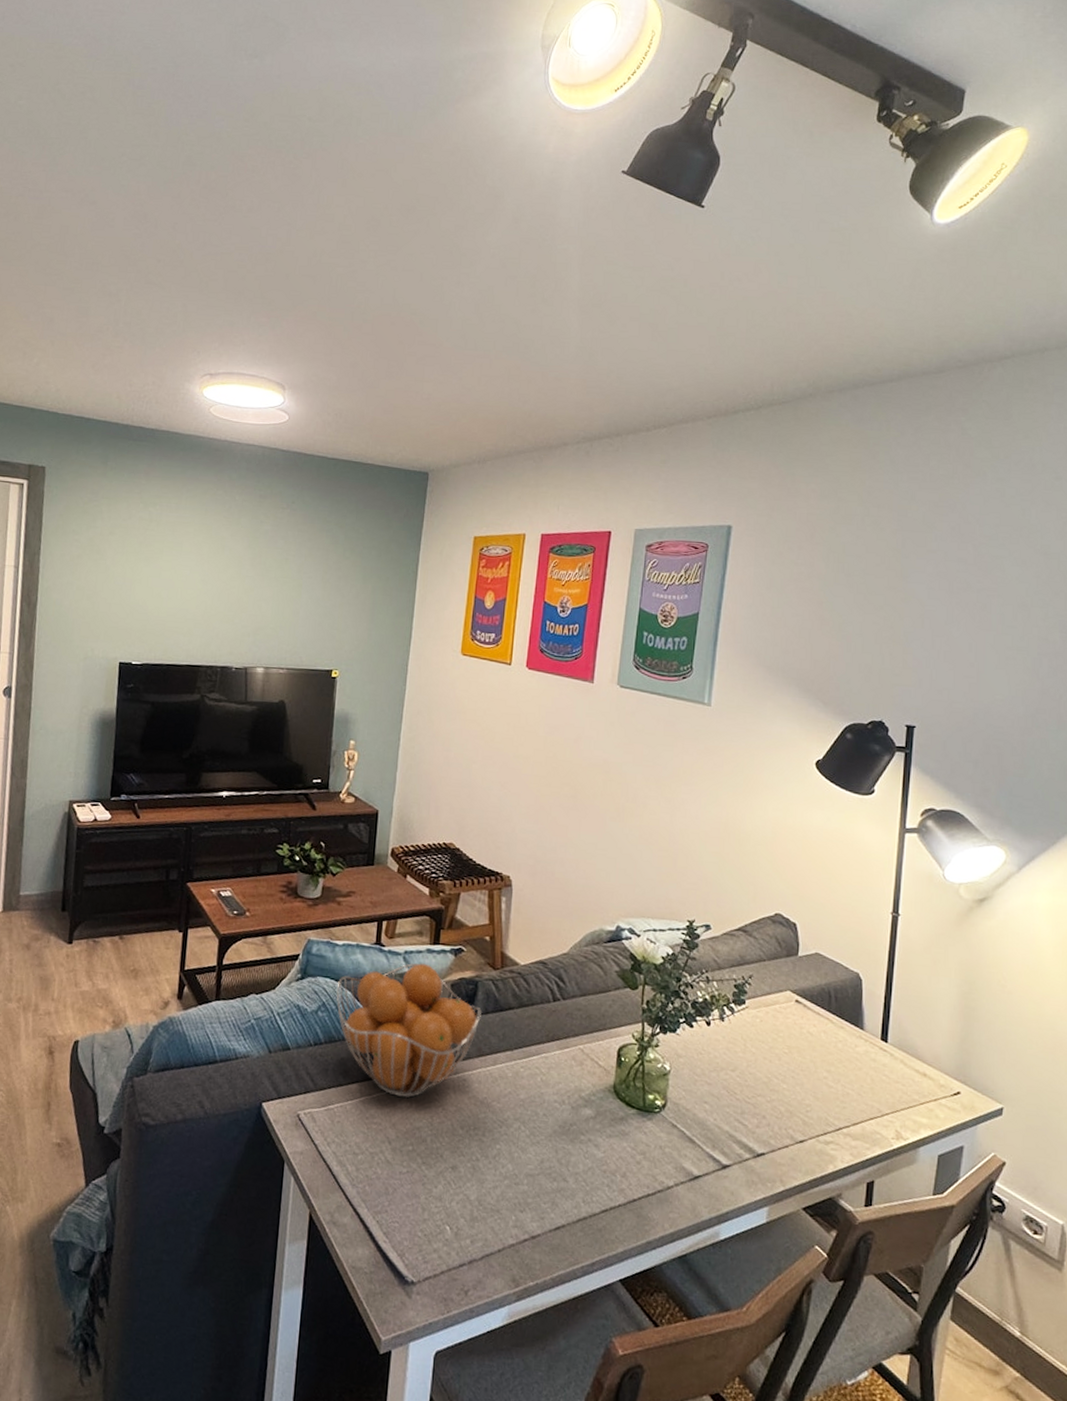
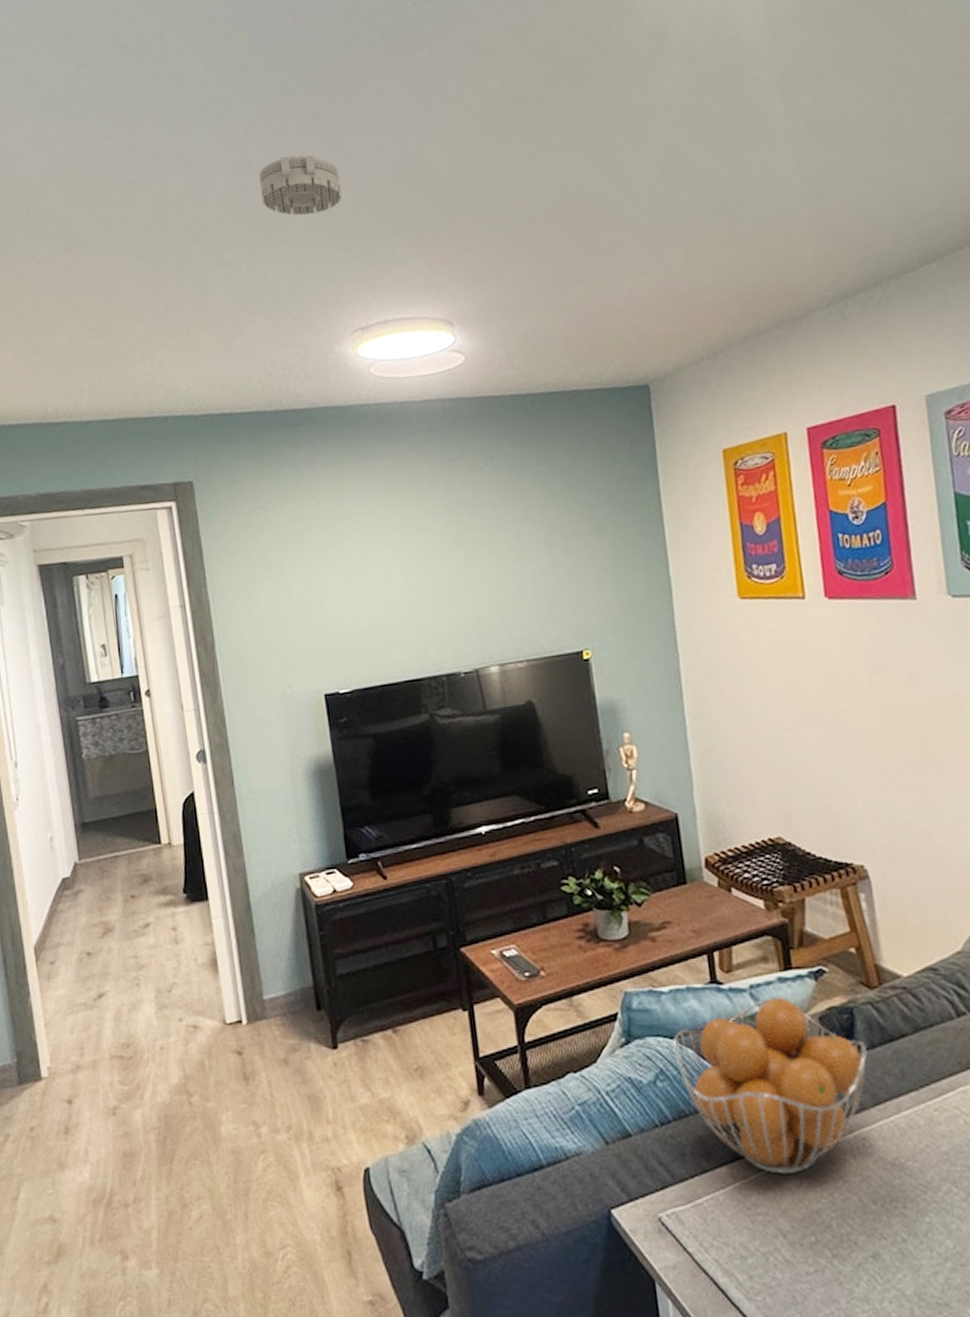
smoke detector: none [150,217,219,272] -> present [259,155,342,216]

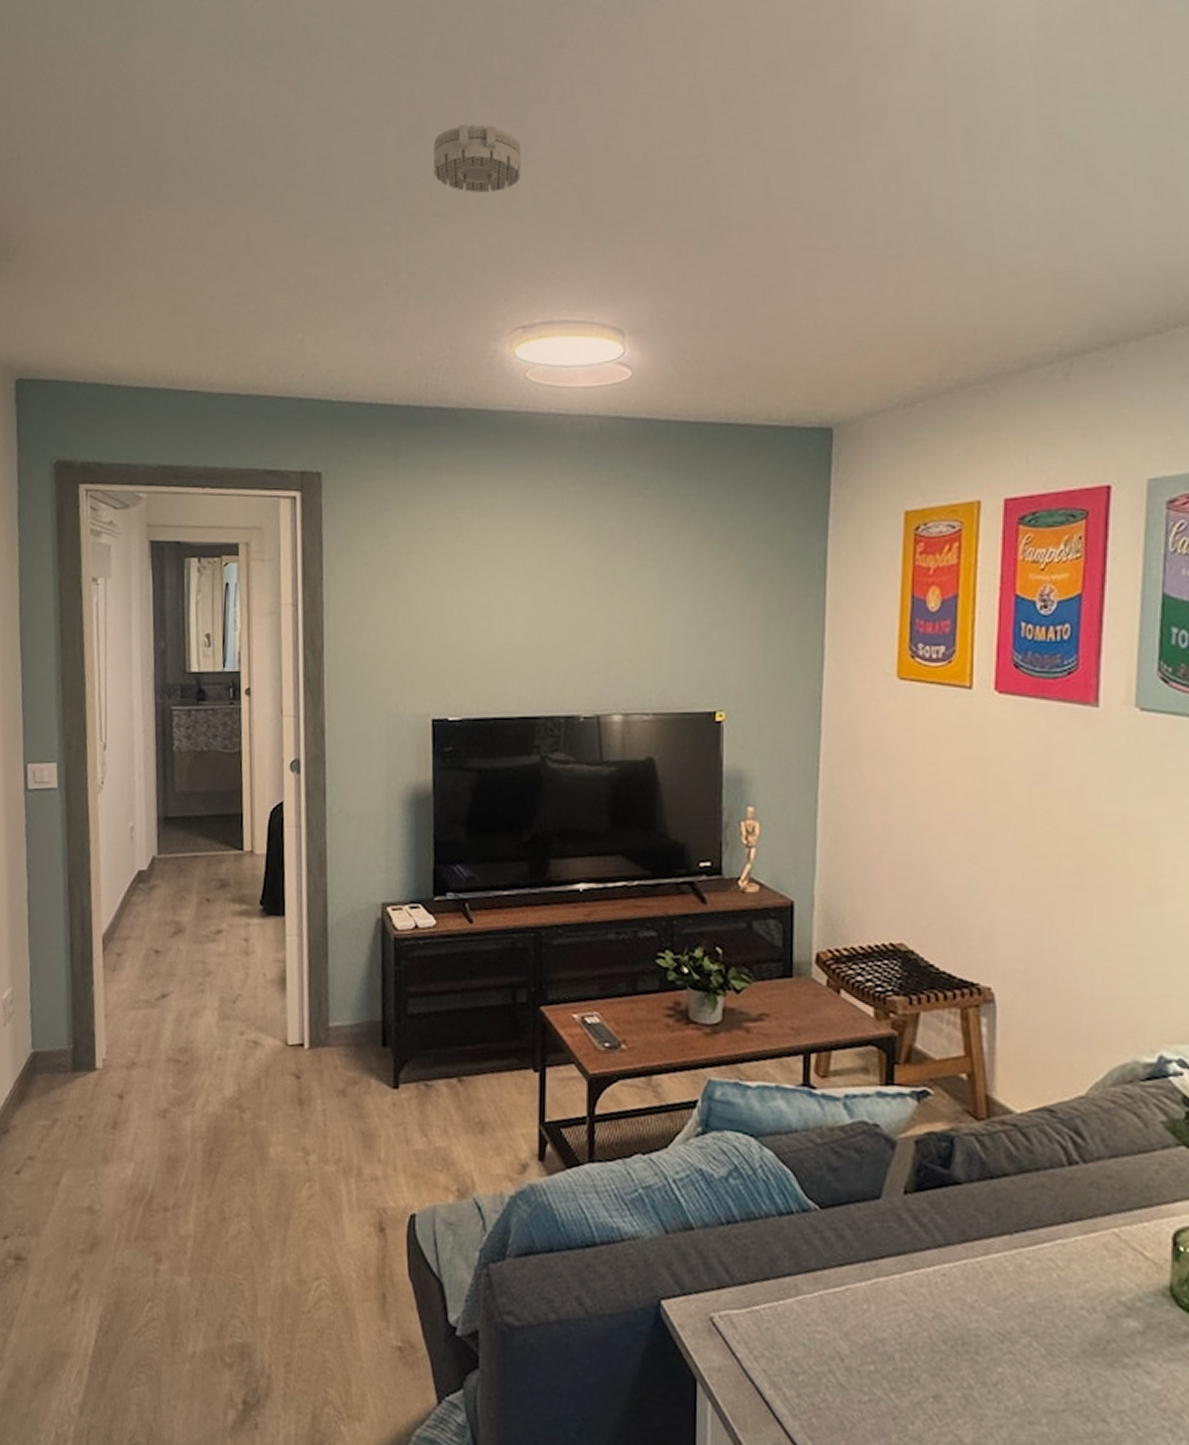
fruit basket: present [673,997,867,1175] -> none [752,1111,962,1299]

